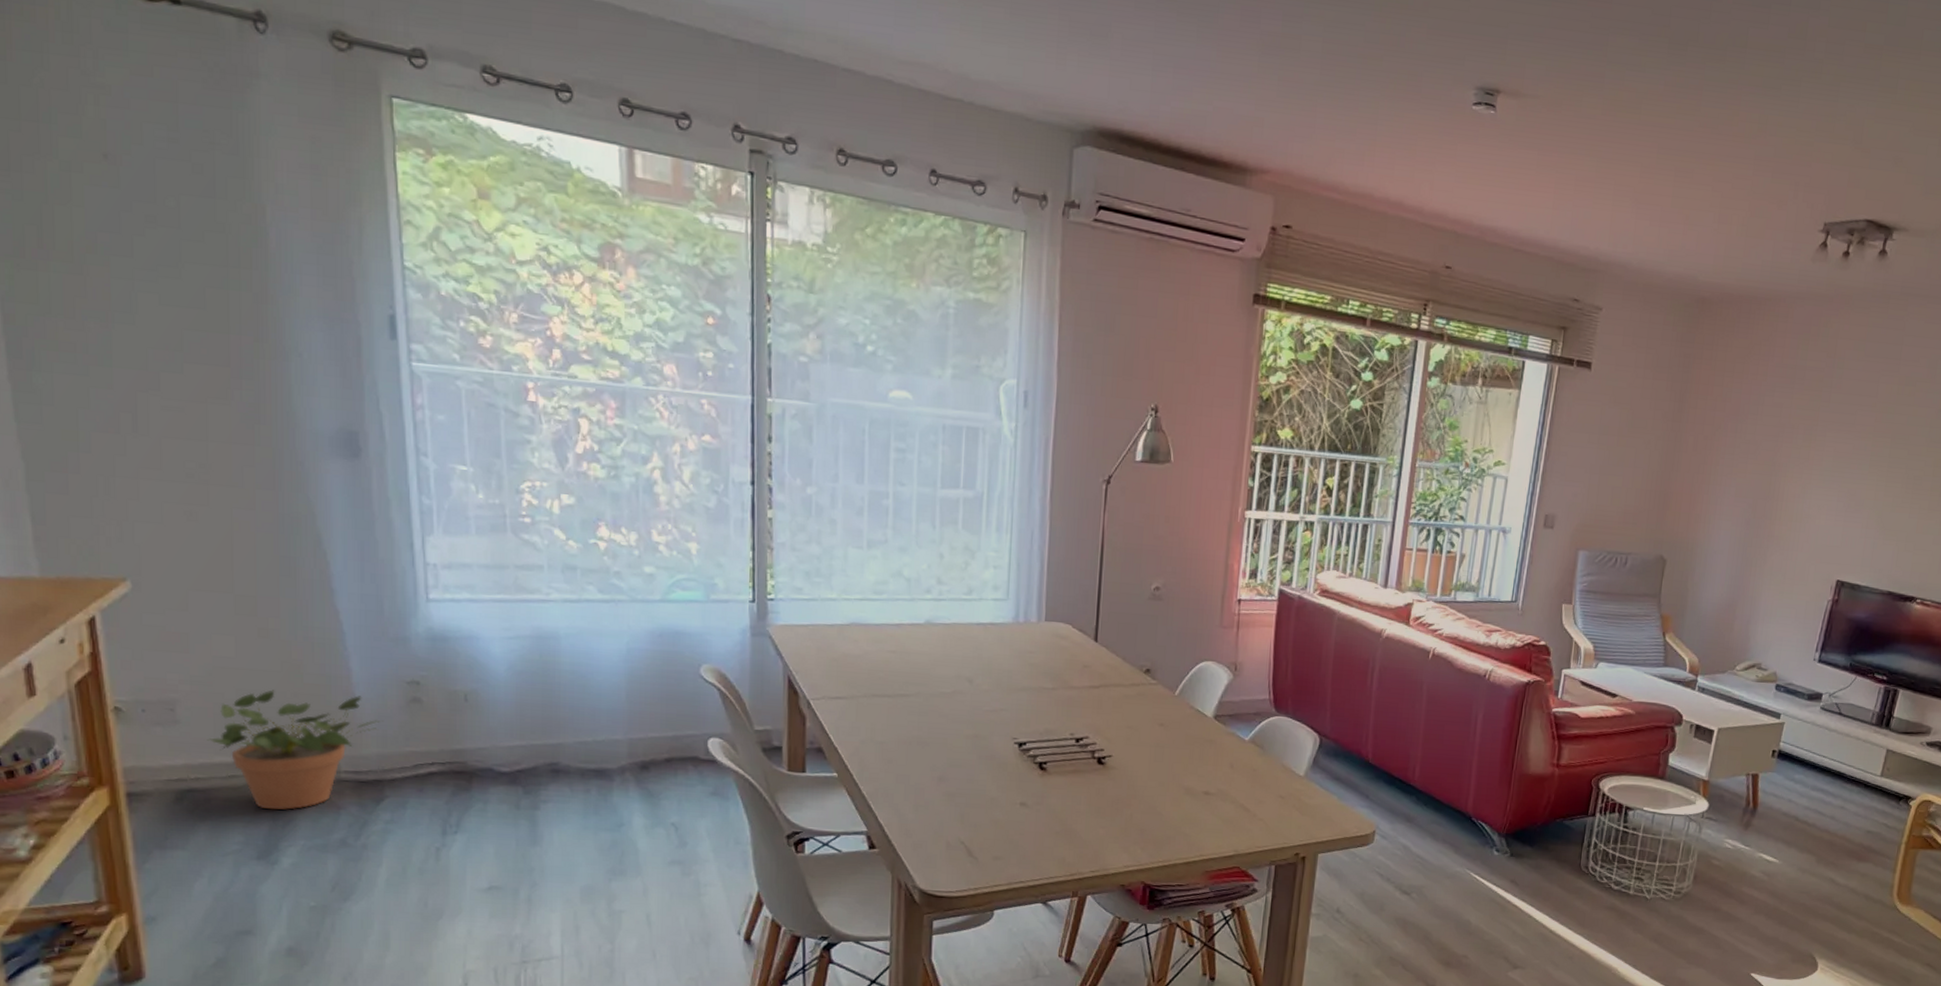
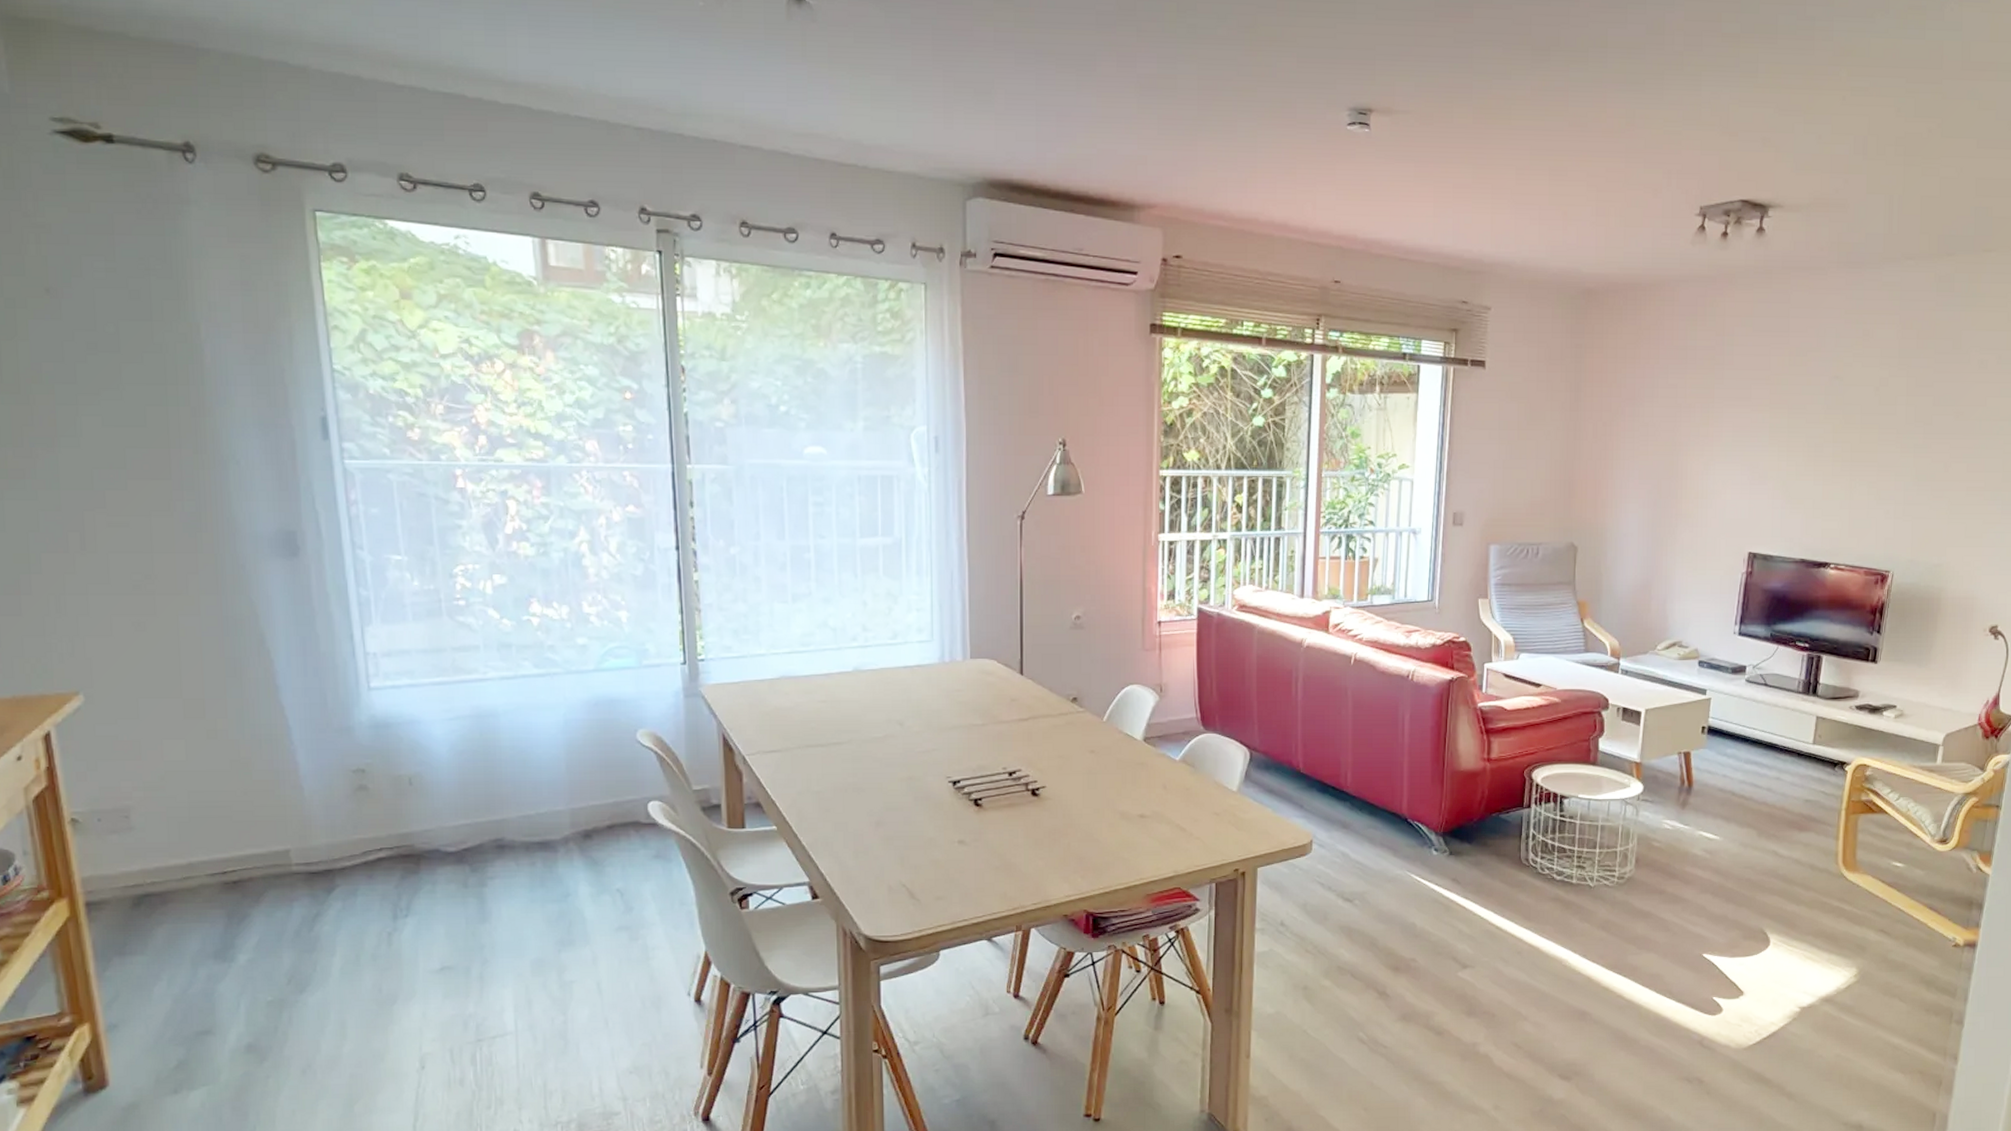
potted plant: present [207,690,383,810] -> none [161,788,331,908]

